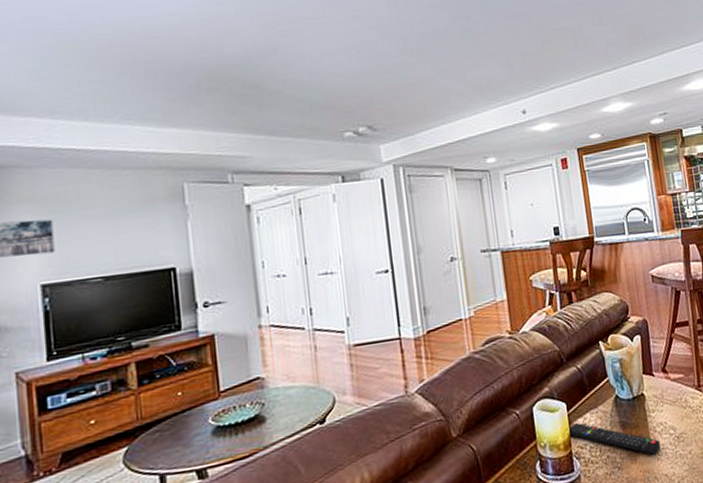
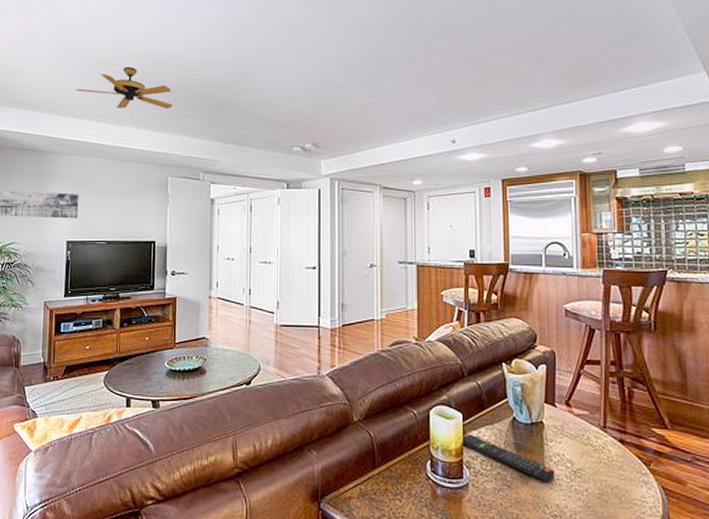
ceiling fan: none [29,43,179,108] -> present [76,66,173,116]

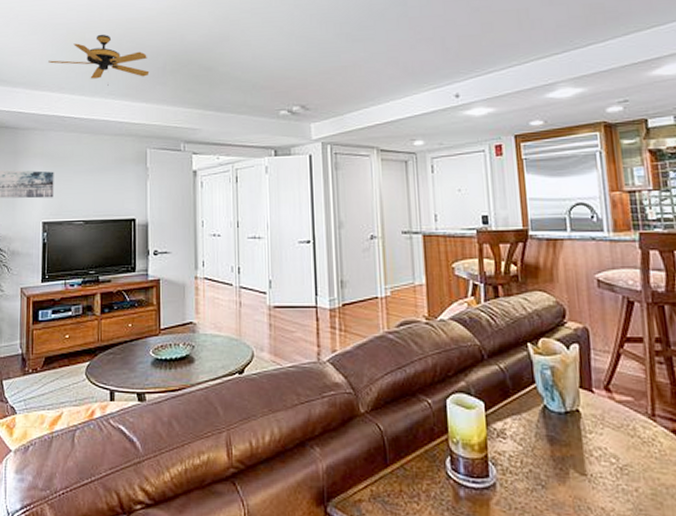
remote control: present [460,433,555,482] -> none [483,425,598,481]

